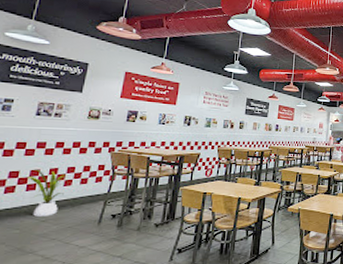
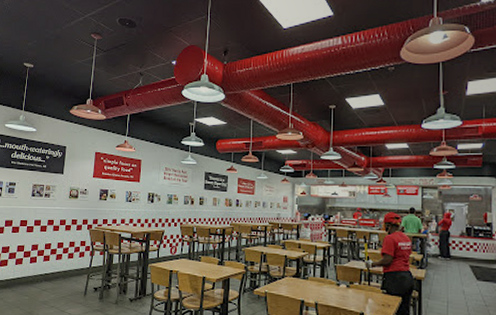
house plant: present [27,169,66,216] -> none [30,244,57,286]

